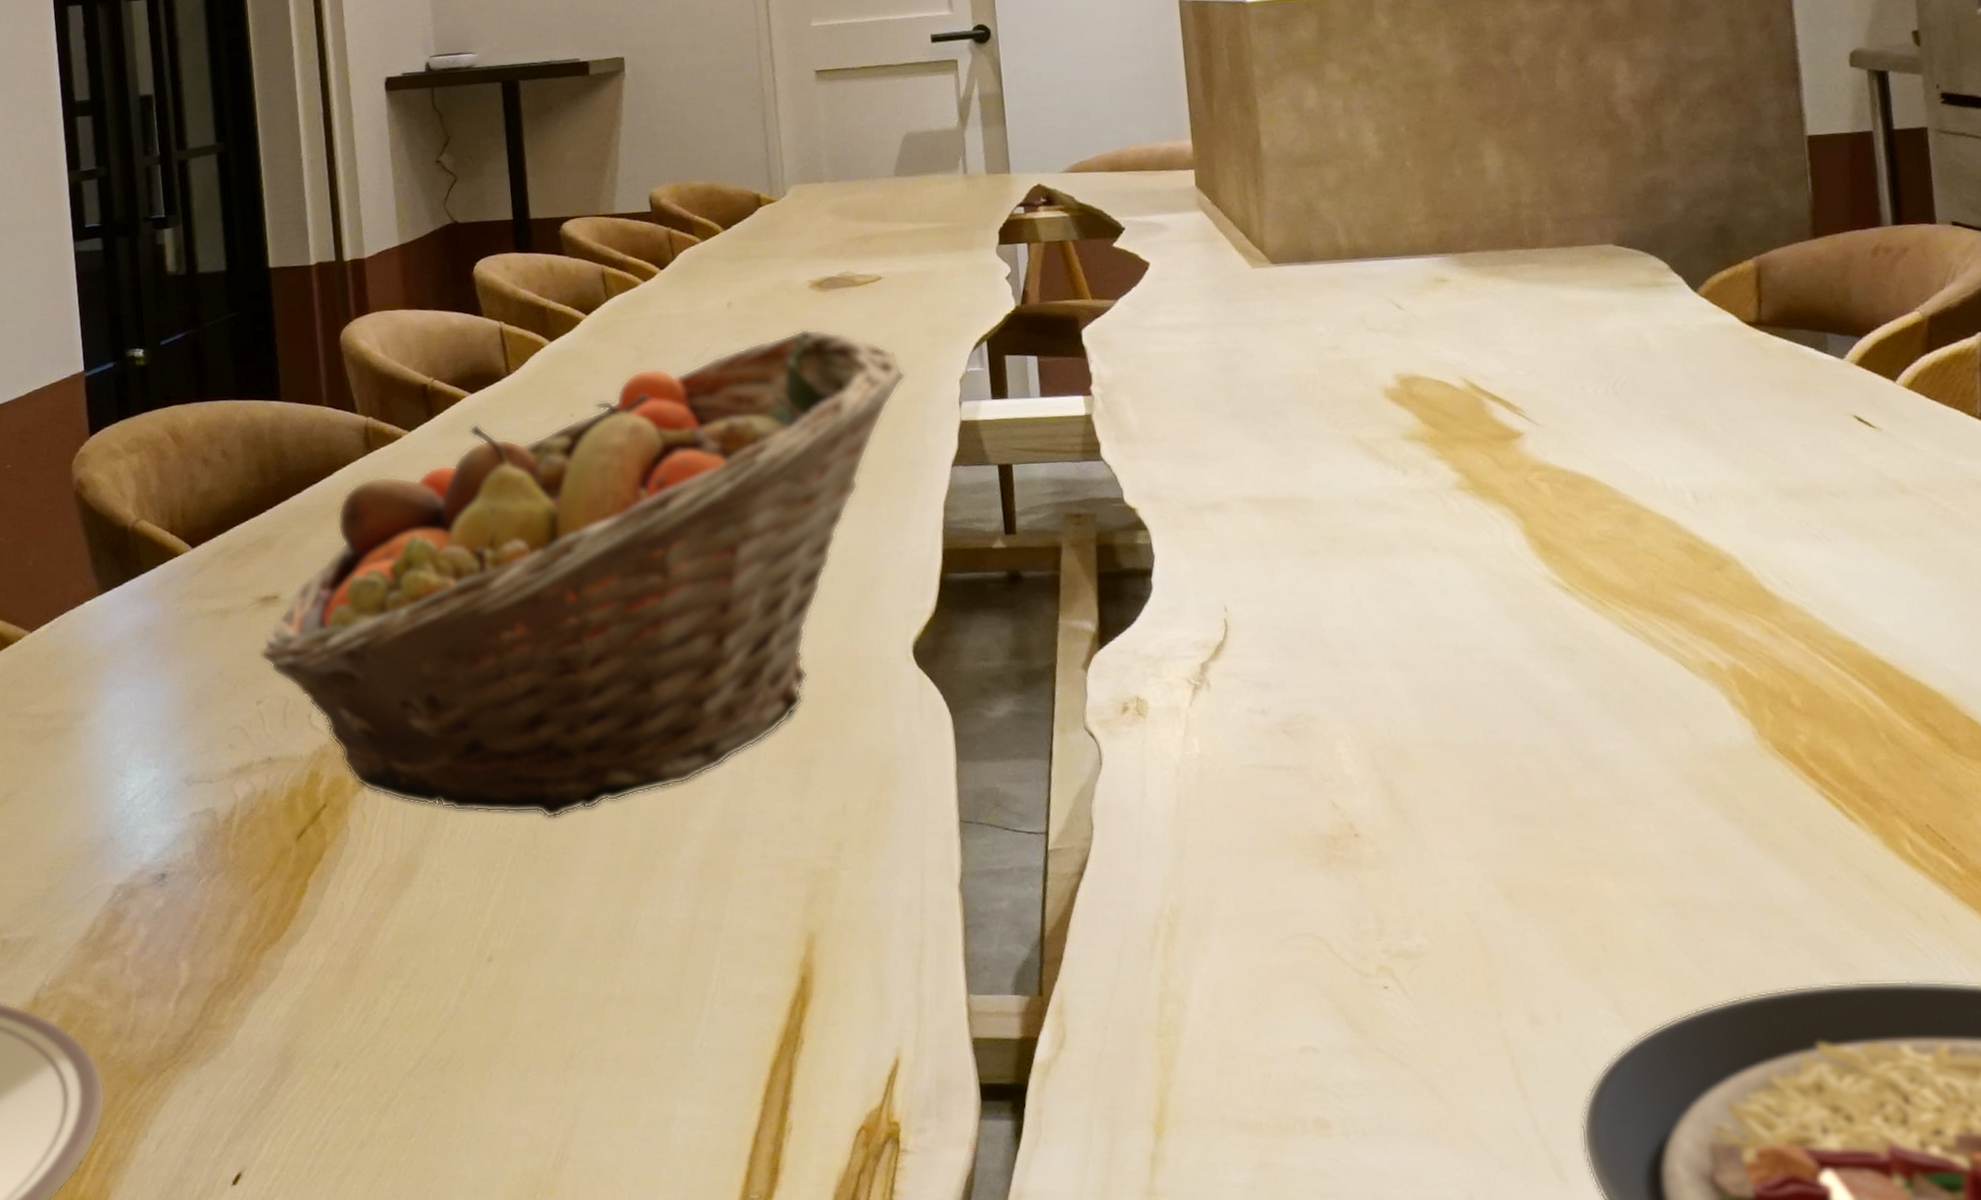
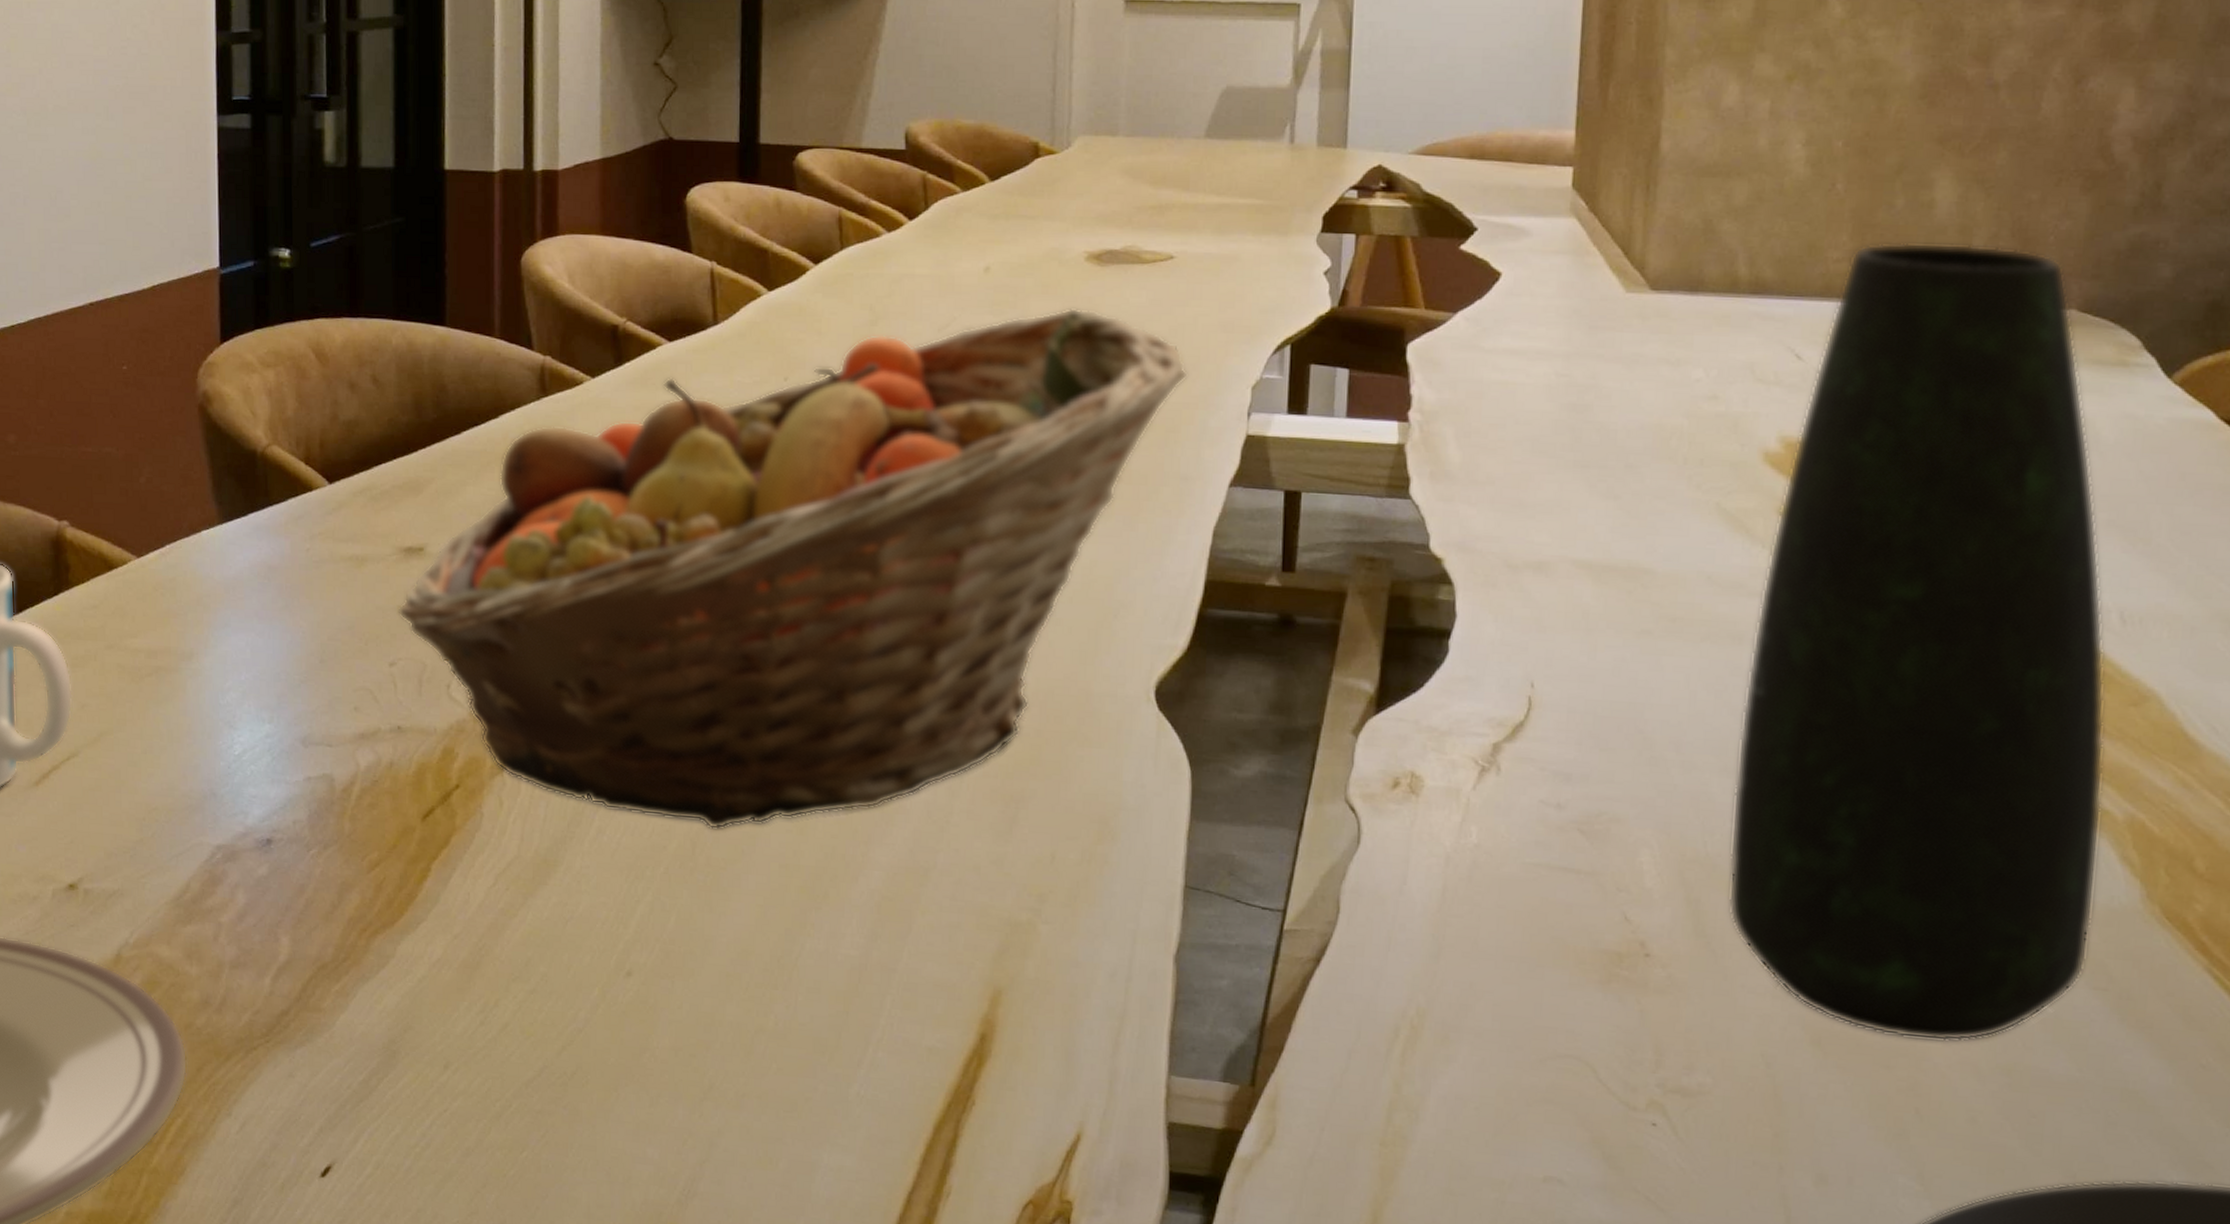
vase: none [1400,199,1720,883] -> present [1728,242,2105,1042]

